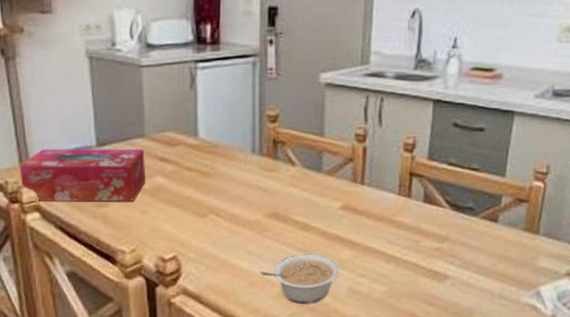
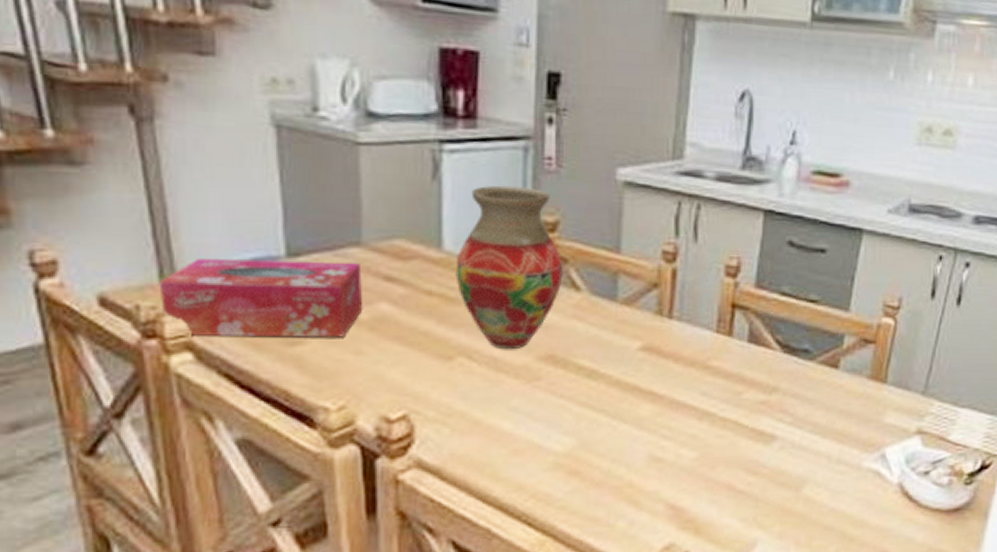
vase: none [207,90,283,209] -> present [455,185,563,350]
legume: present [260,253,340,305] -> none [528,409,637,478]

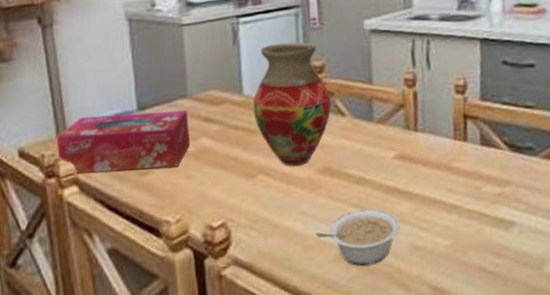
legume: none [528,409,637,478] -> present [315,208,400,267]

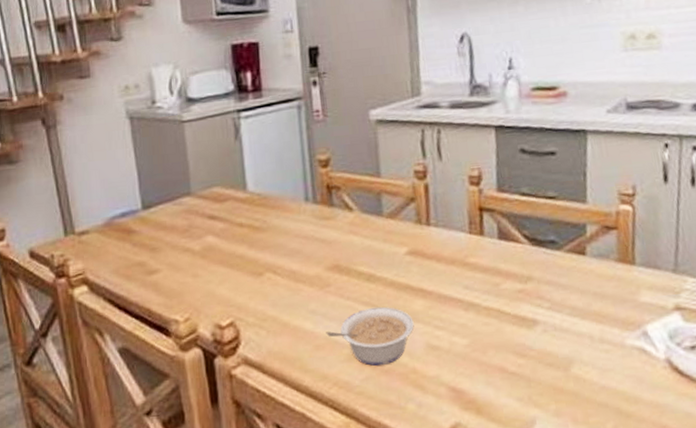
tissue box: present [56,110,191,174] -> none [64,208,196,273]
vase: present [253,42,331,167] -> none [258,135,338,264]

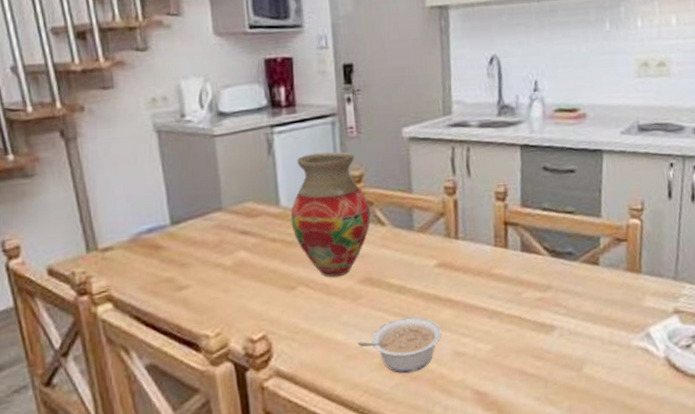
vase: none [258,135,338,264] -> present [291,151,371,278]

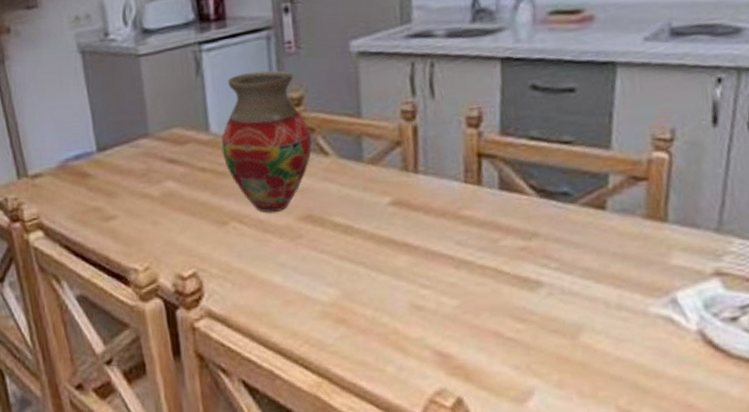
legume: present [357,317,442,374] -> none [296,261,397,325]

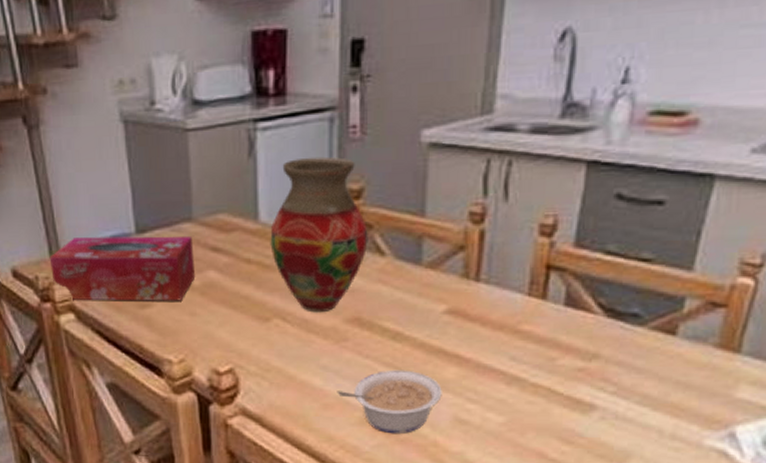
tissue box: none [17,151,155,218] -> present [49,236,196,301]
legume: none [296,261,397,325] -> present [337,369,442,435]

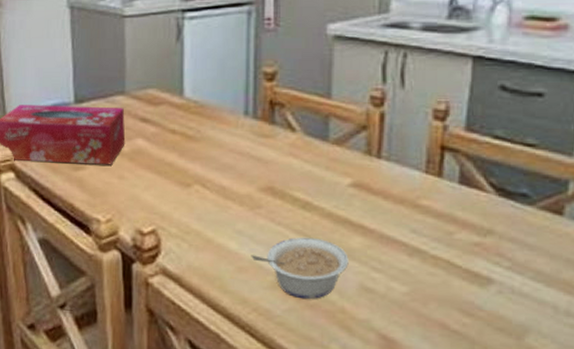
vase: present [270,156,368,313] -> none [193,43,281,181]

